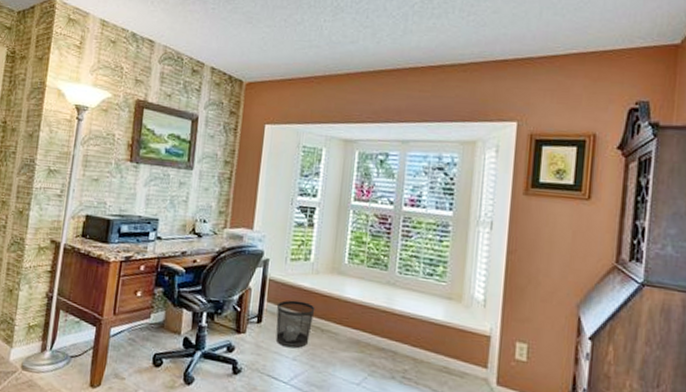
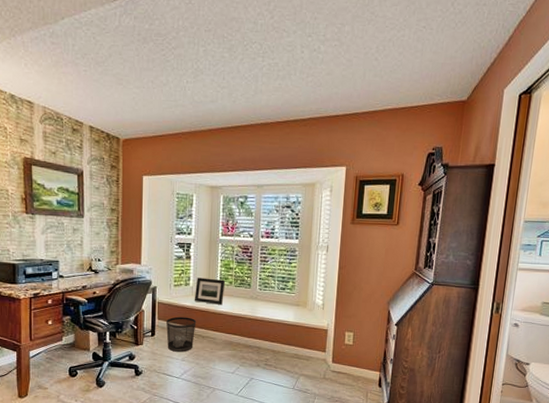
picture frame: none [314,251,356,289] -> present [194,277,226,305]

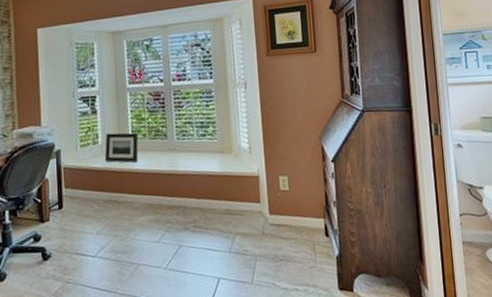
waste bin: present [166,316,197,352] -> none [75,181,110,225]

